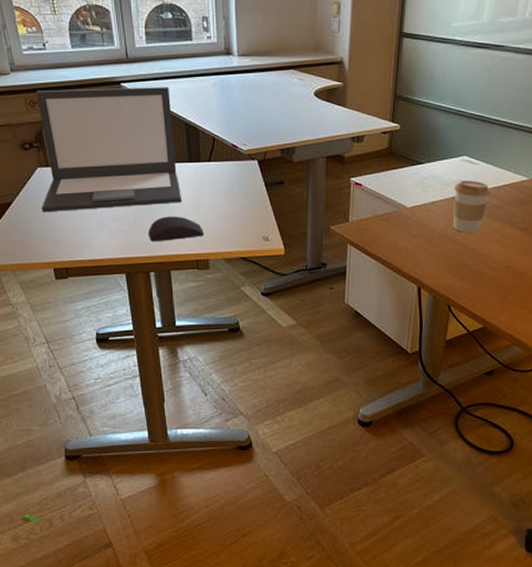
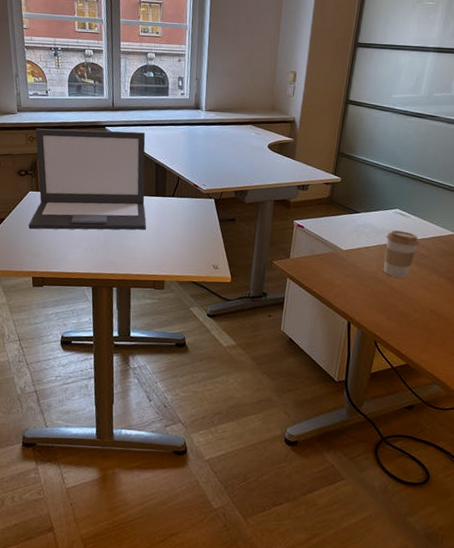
computer mouse: present [149,216,205,241] -> none [115,240,163,262]

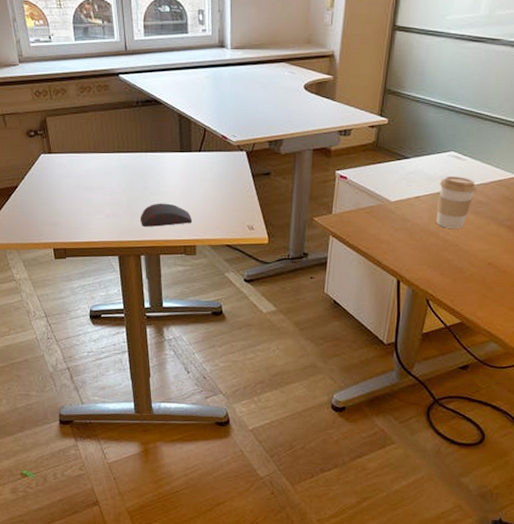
laptop: present [28,128,146,230] -> none [41,78,172,197]
computer mouse: none [115,240,163,262] -> present [141,203,193,227]

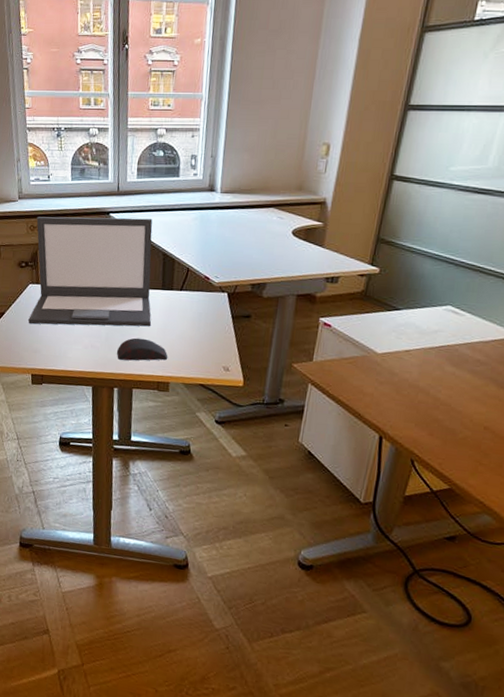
laptop: none [41,78,172,197] -> present [28,216,153,327]
coffee cup: present [437,176,477,229] -> none [427,331,475,387]

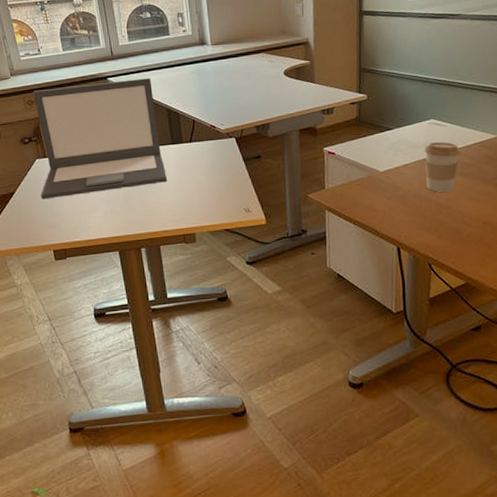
computer mouse: present [117,338,168,361] -> none [138,194,190,220]
coffee cup: none [427,331,475,387] -> present [424,142,460,192]

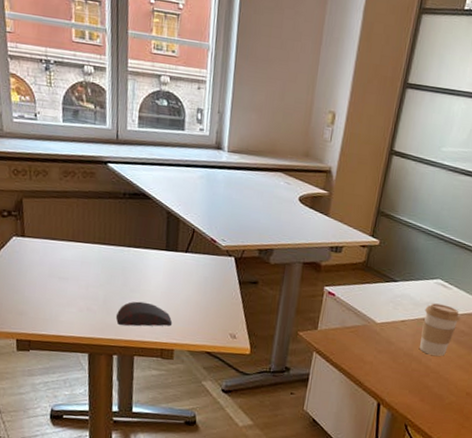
laptop: present [33,78,167,200] -> none [12,159,156,290]
computer mouse: none [138,194,190,220] -> present [116,301,173,327]

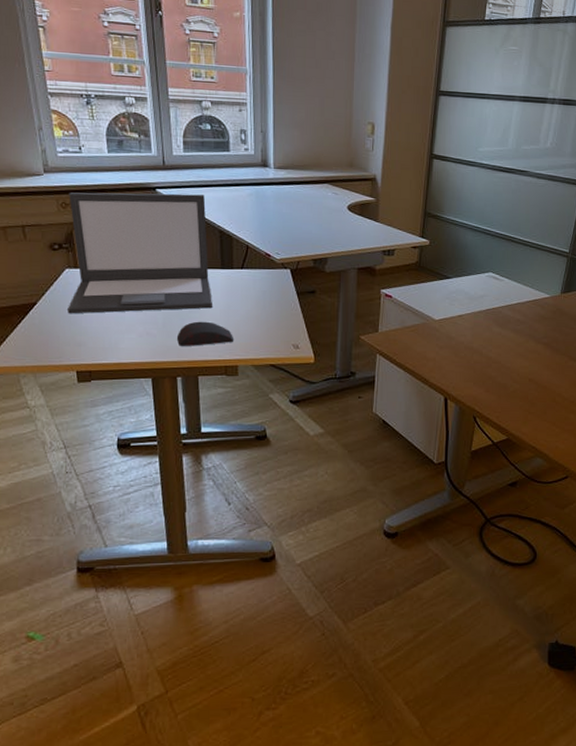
laptop: none [12,159,156,290] -> present [67,192,212,314]
coffee cup: present [420,303,460,356] -> none [479,296,514,346]

